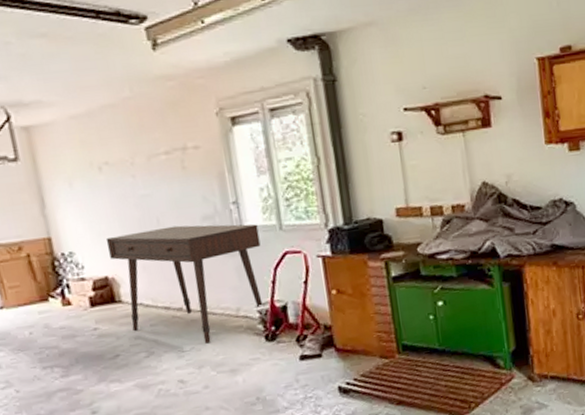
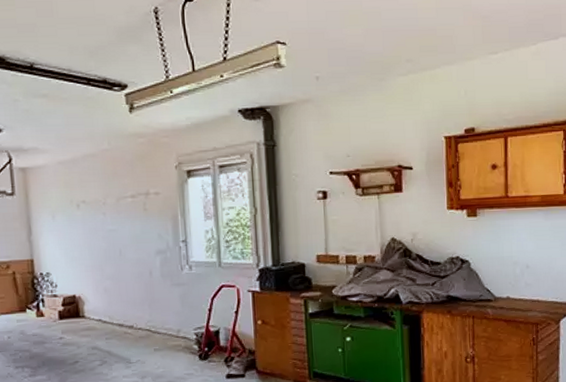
desk: present [106,224,265,344] -> none [77,257,202,358]

